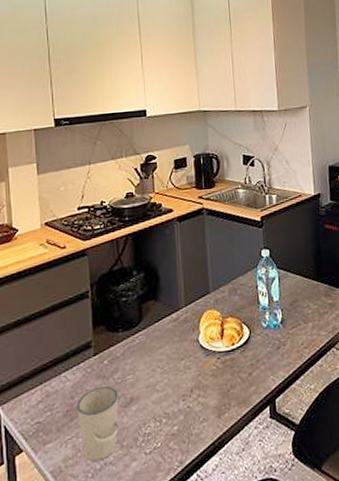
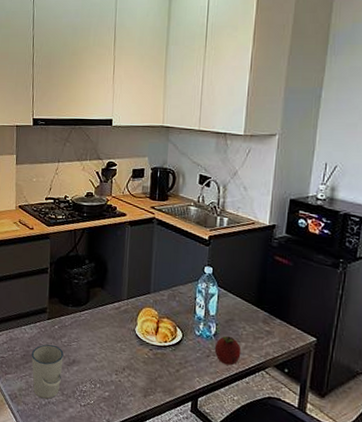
fruit: none [283,320,311,353] -> present [214,336,241,366]

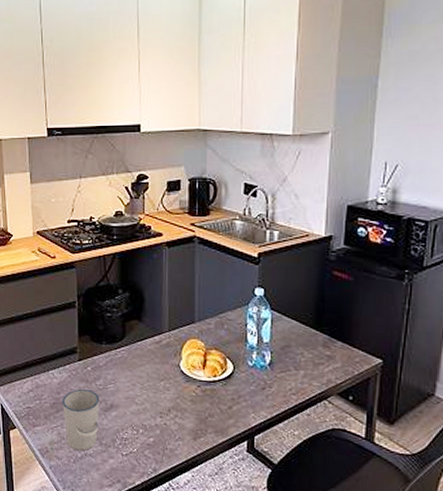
fruit: present [214,336,241,366] -> none [270,365,300,397]

